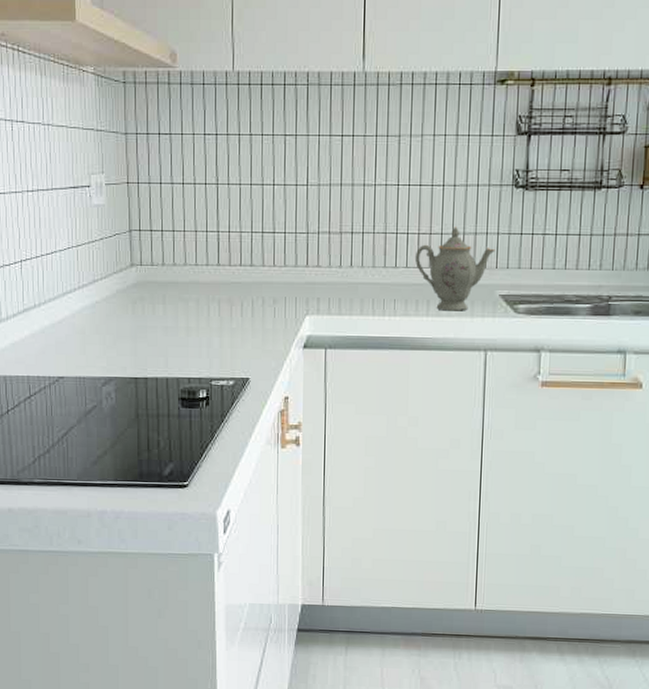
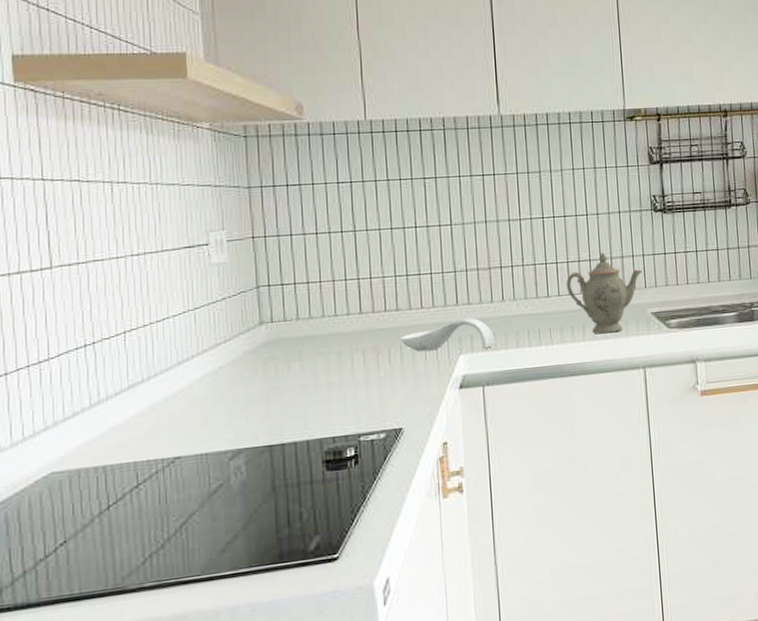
spoon rest: none [252,280,341,313] -> present [399,317,495,352]

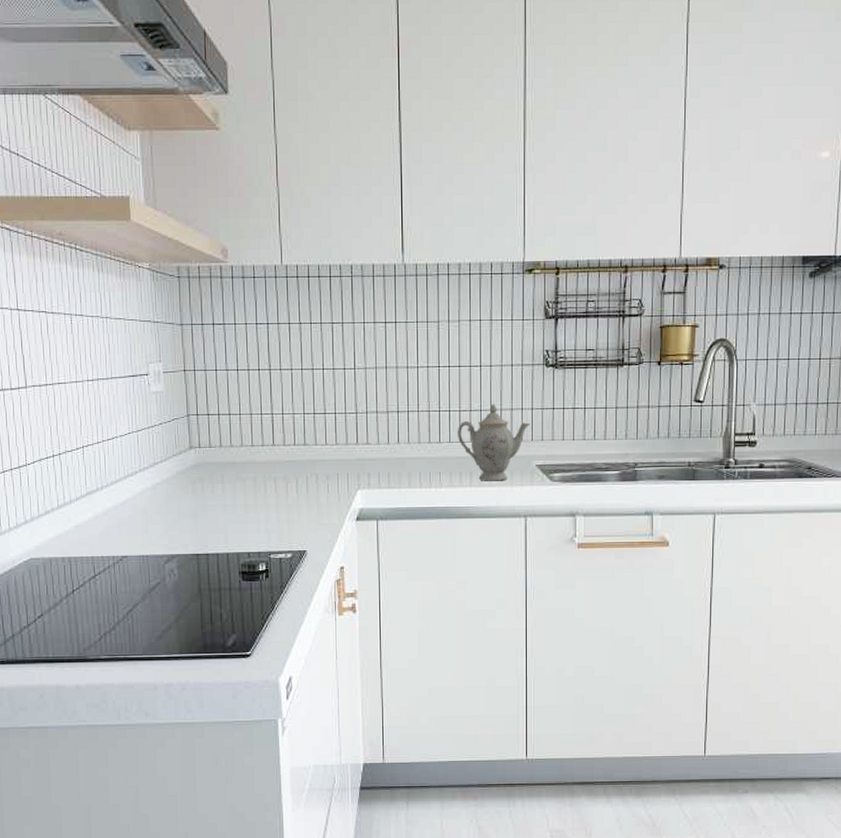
spoon rest: present [399,317,495,352] -> none [306,456,390,486]

